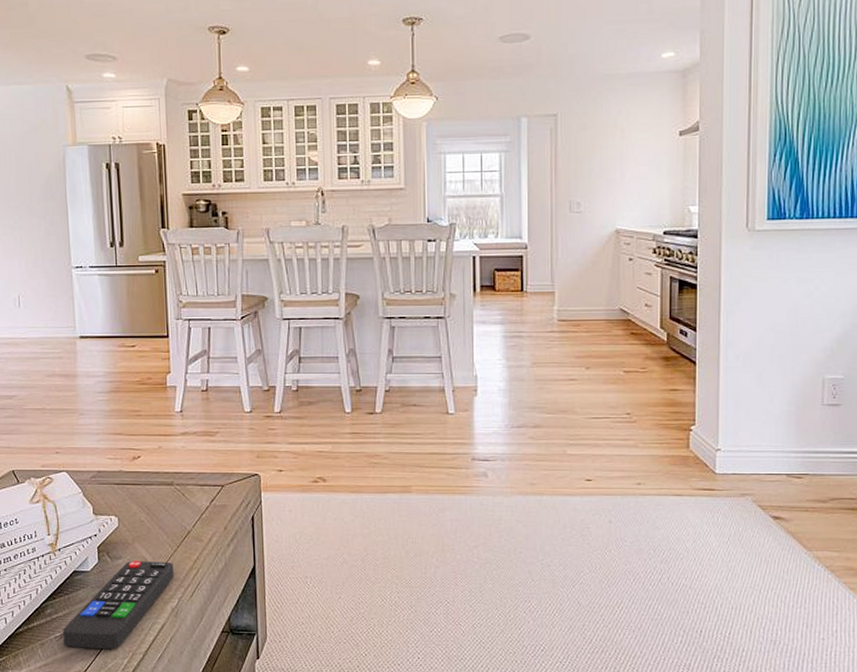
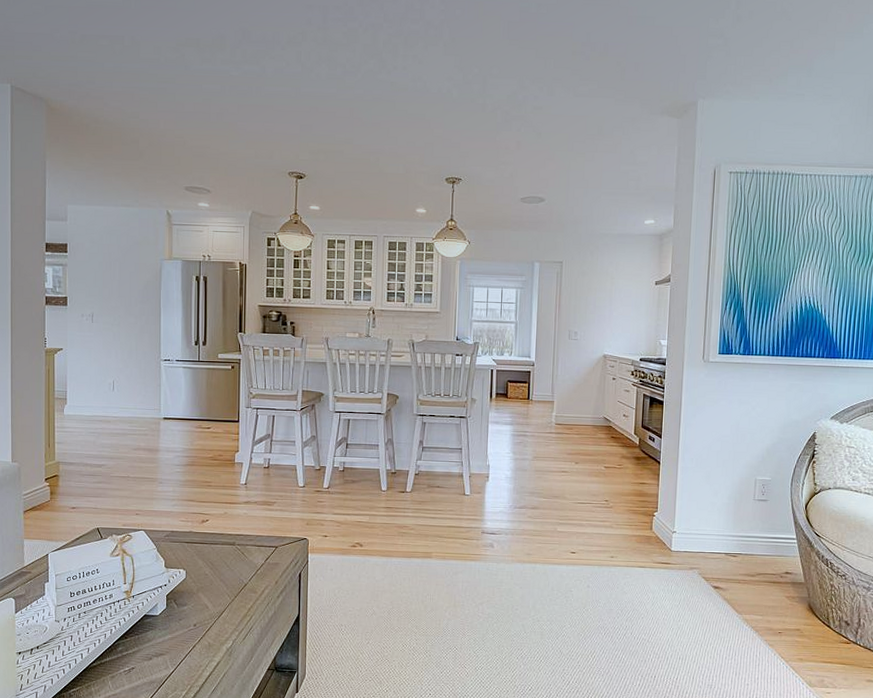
remote control: present [63,560,175,649] -> none [131,607,231,682]

